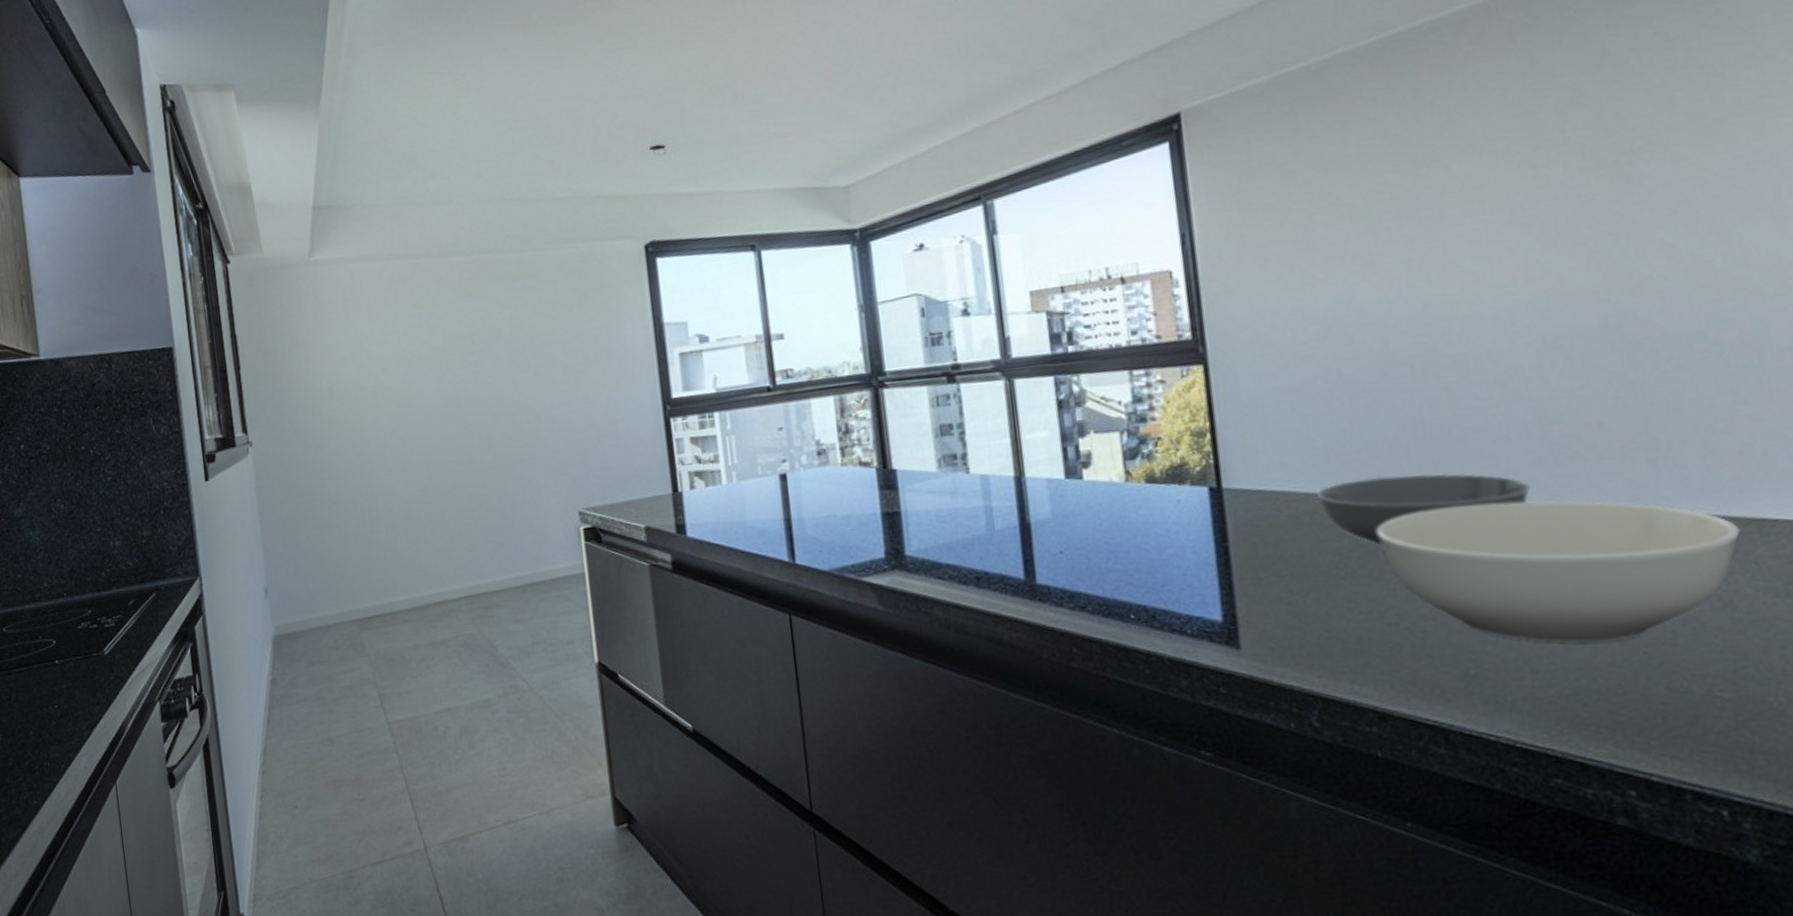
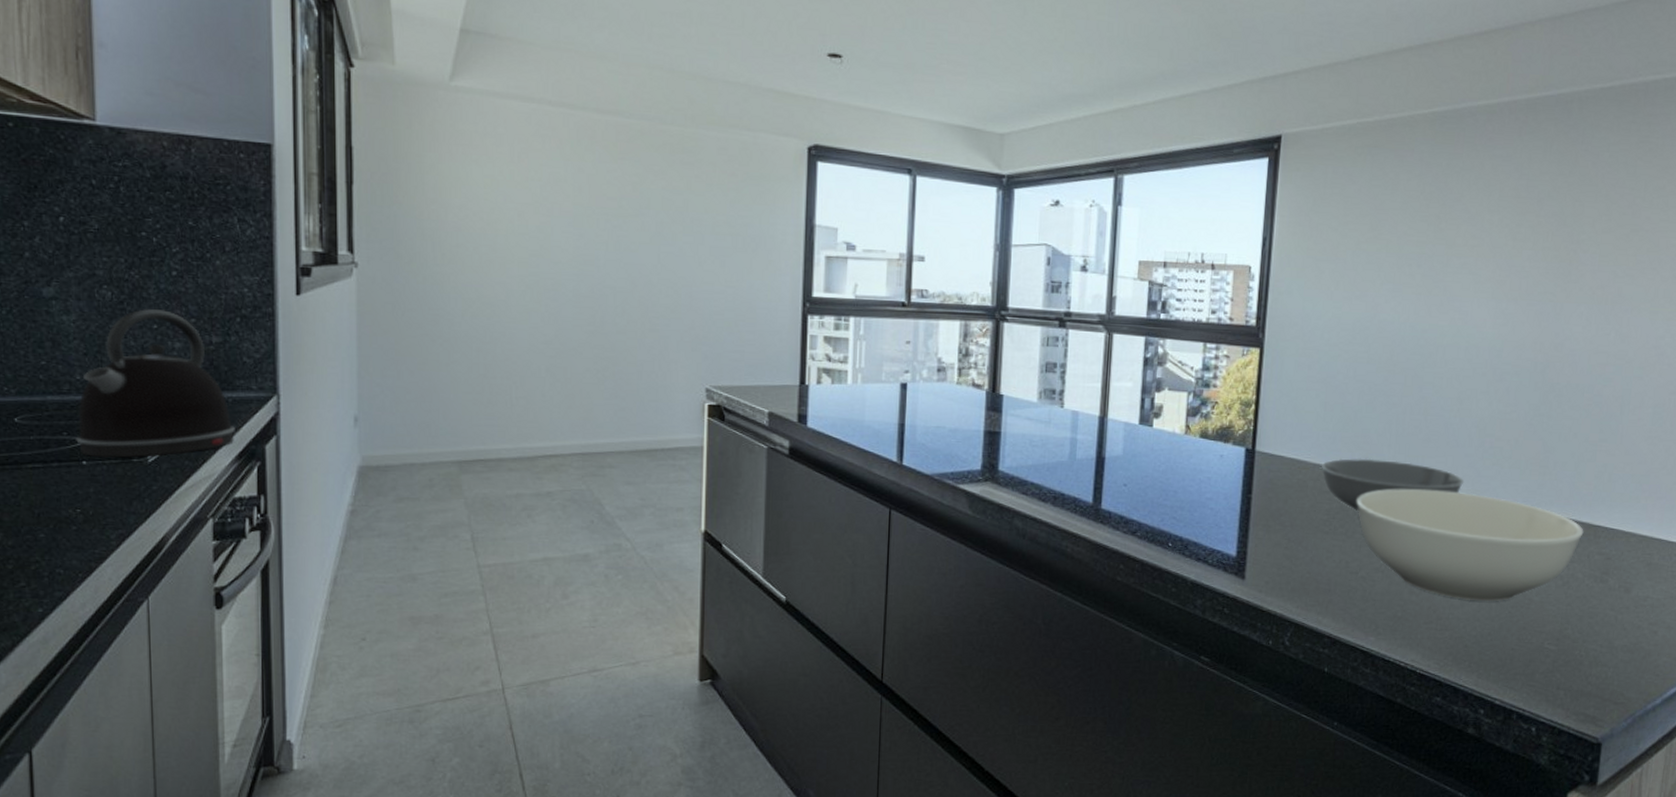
kettle: none [48,512,169,656] -> present [76,308,235,458]

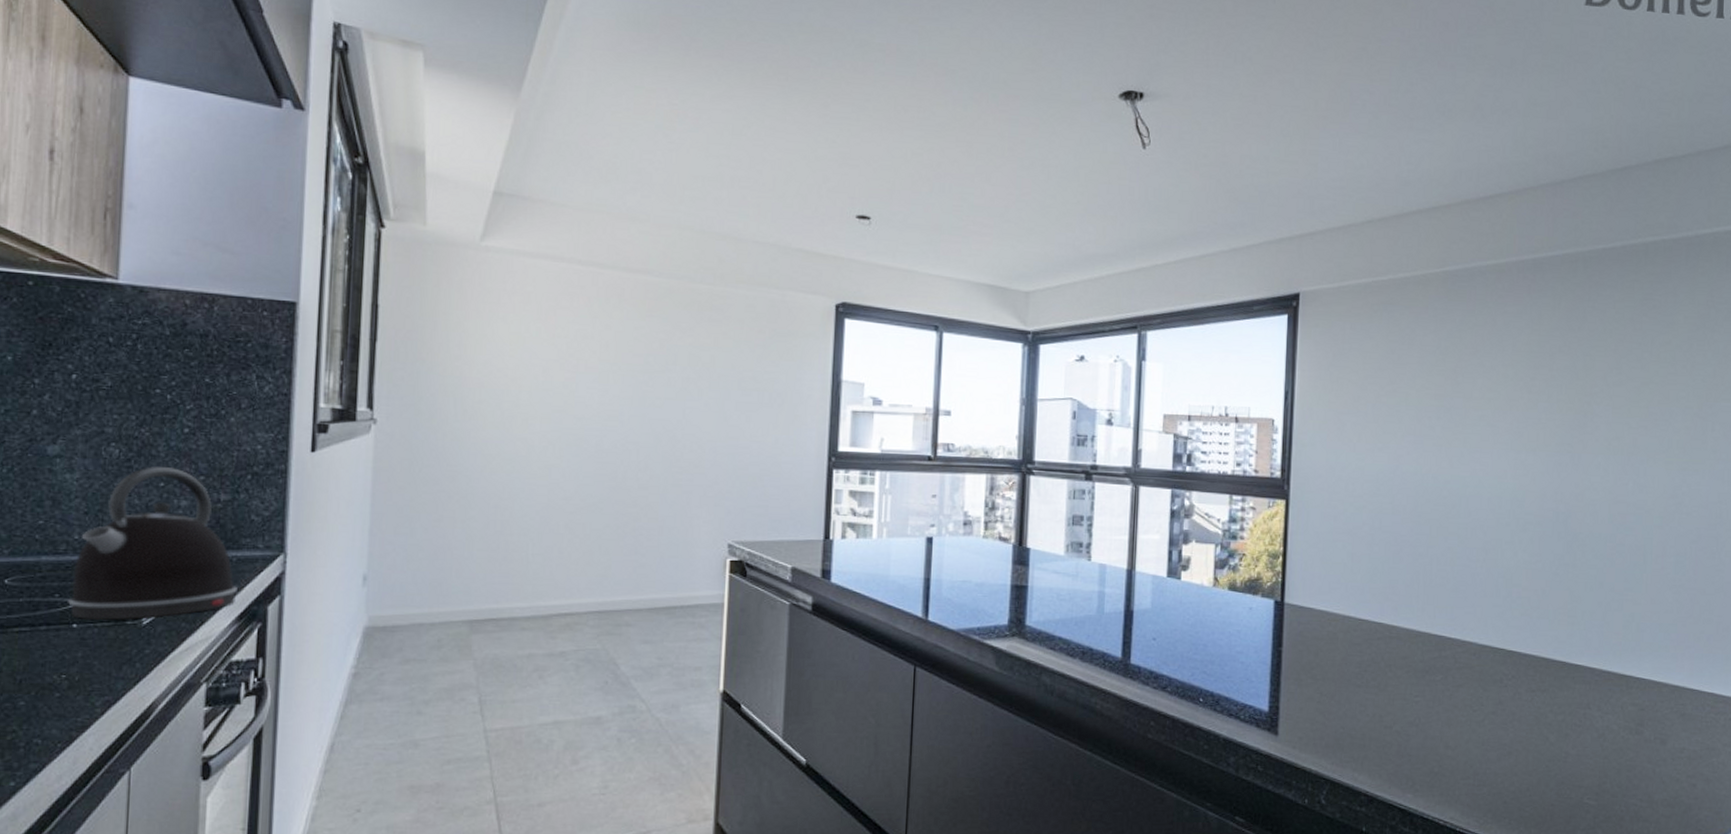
bowl: present [1322,458,1465,512] -> none [1351,609,1494,664]
bowl: present [1356,489,1584,602] -> none [1387,640,1616,756]

